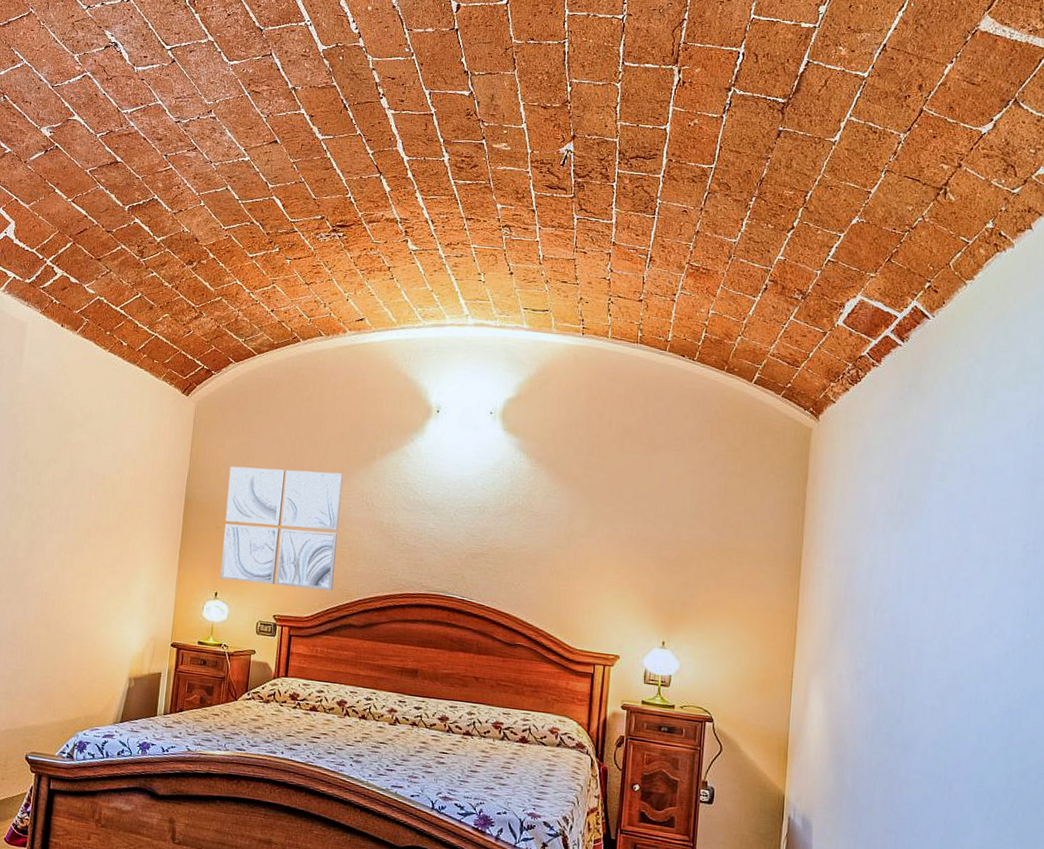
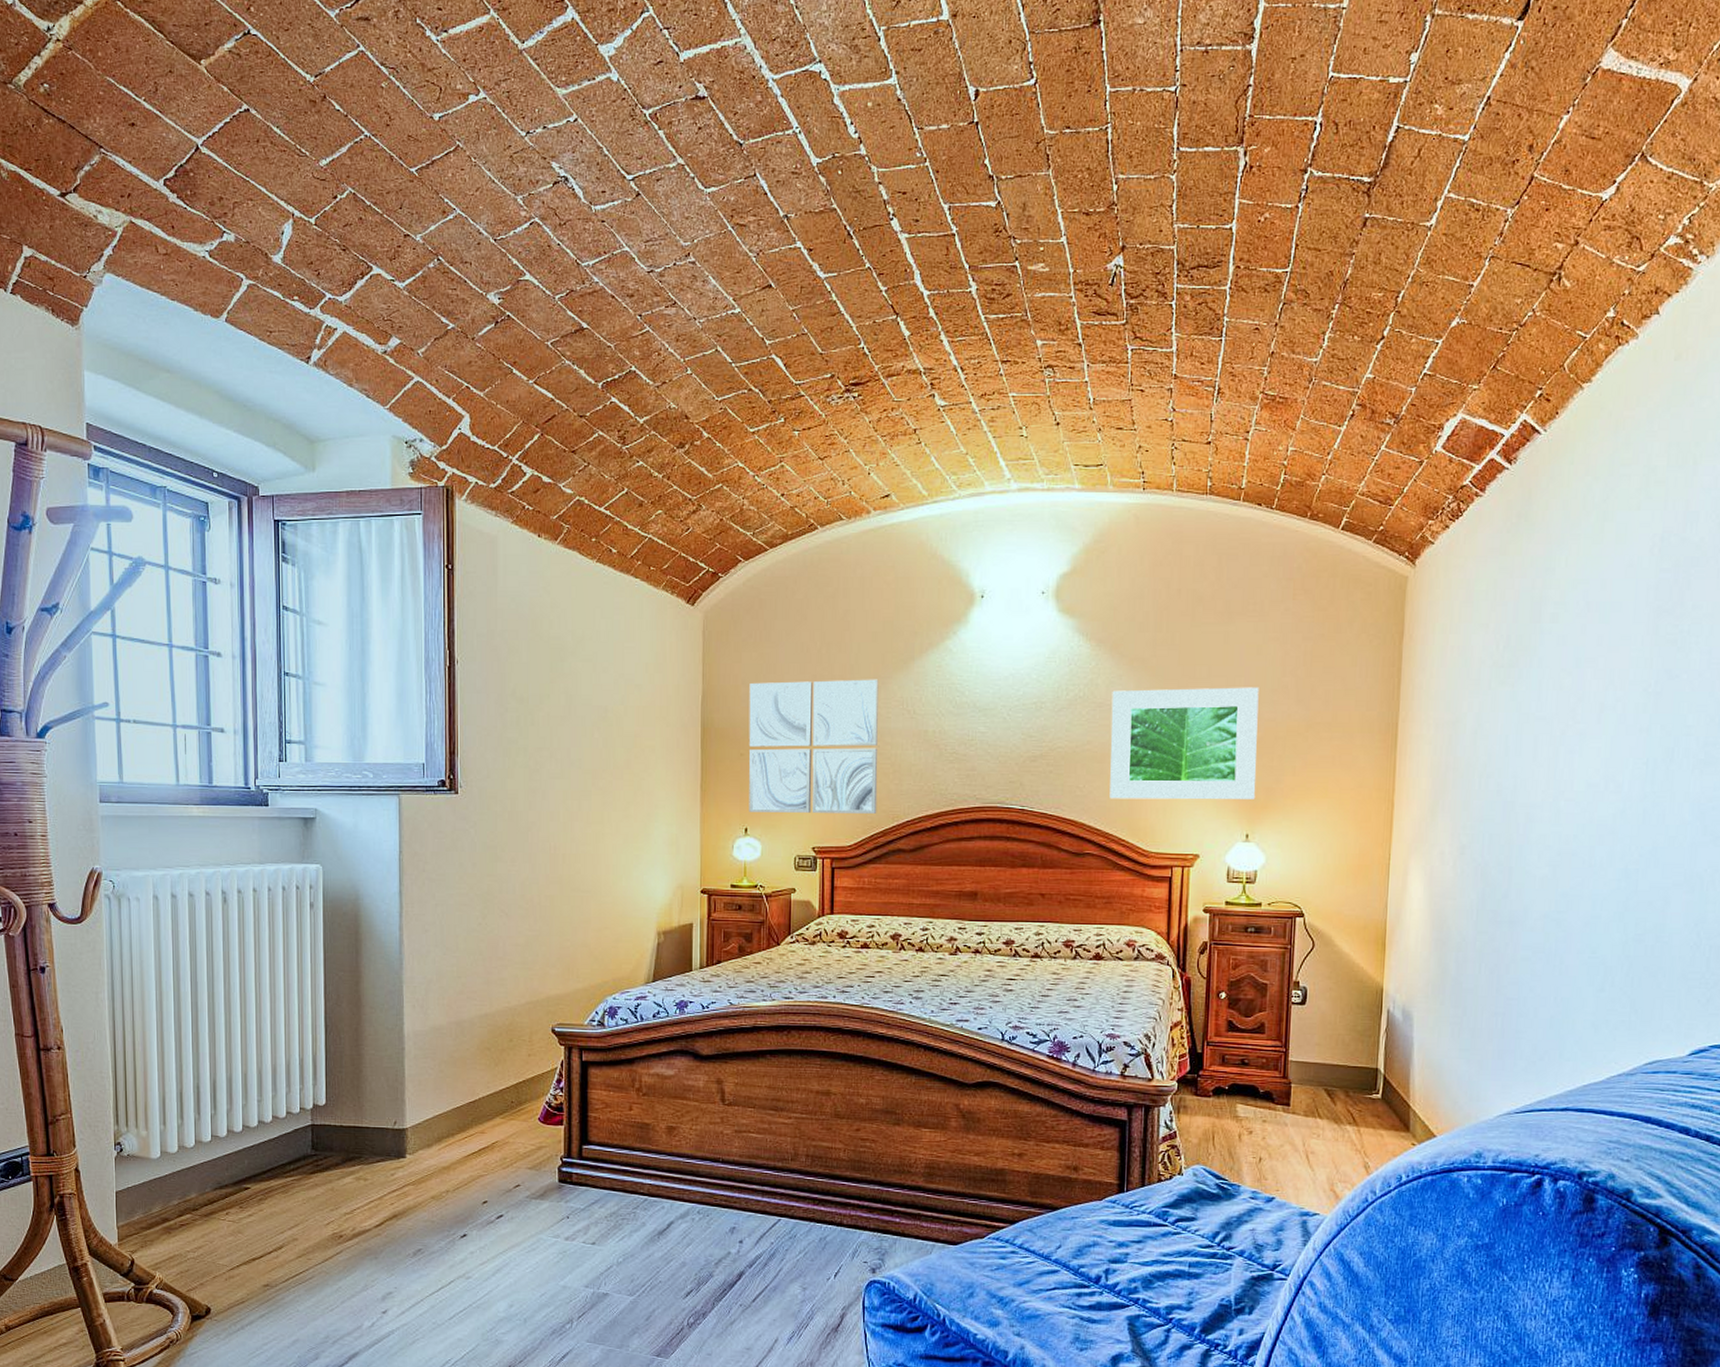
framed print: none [541,503,678,611] -> present [1109,687,1259,800]

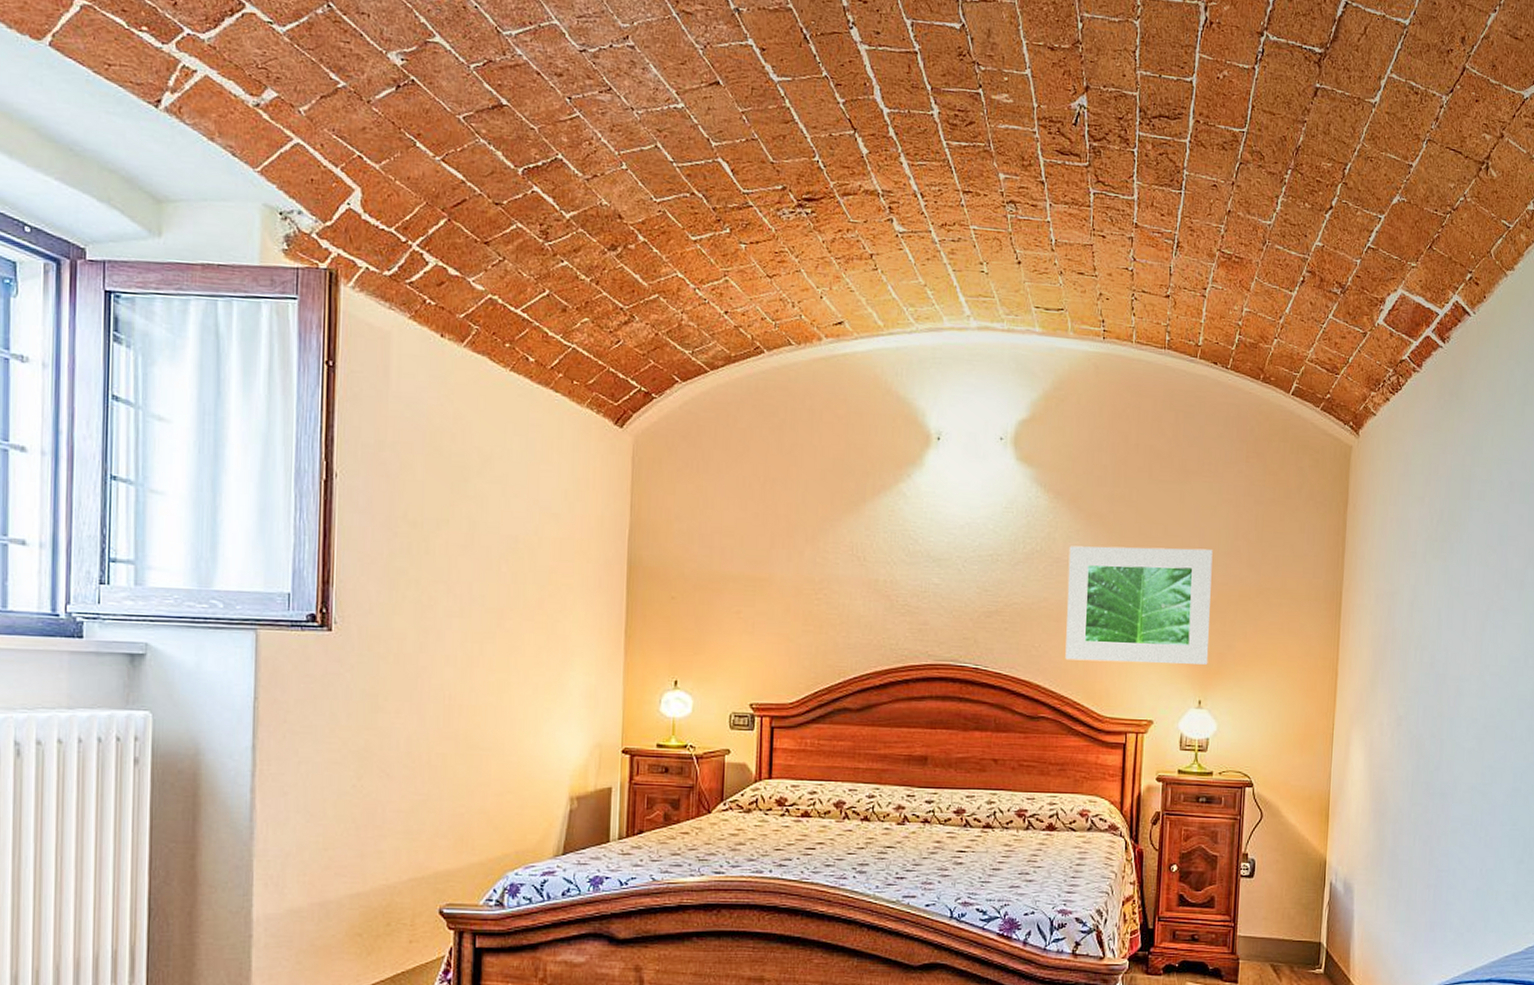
wall art: present [748,679,879,814] -> none [679,517,827,668]

